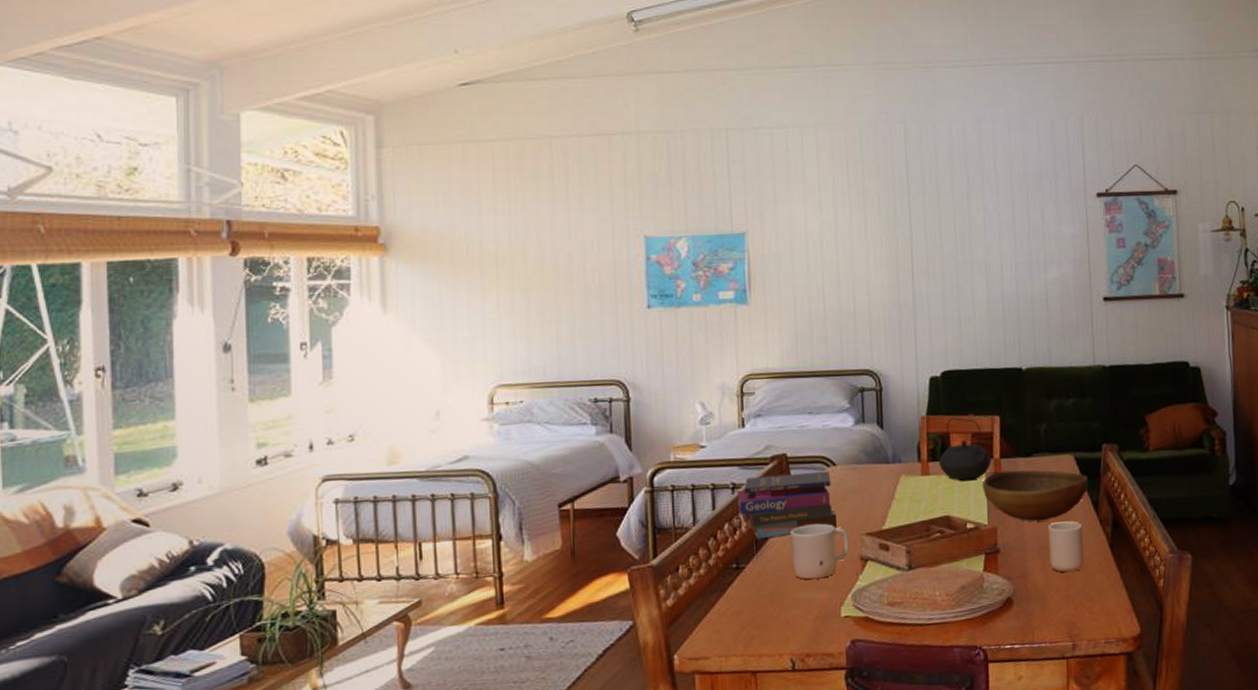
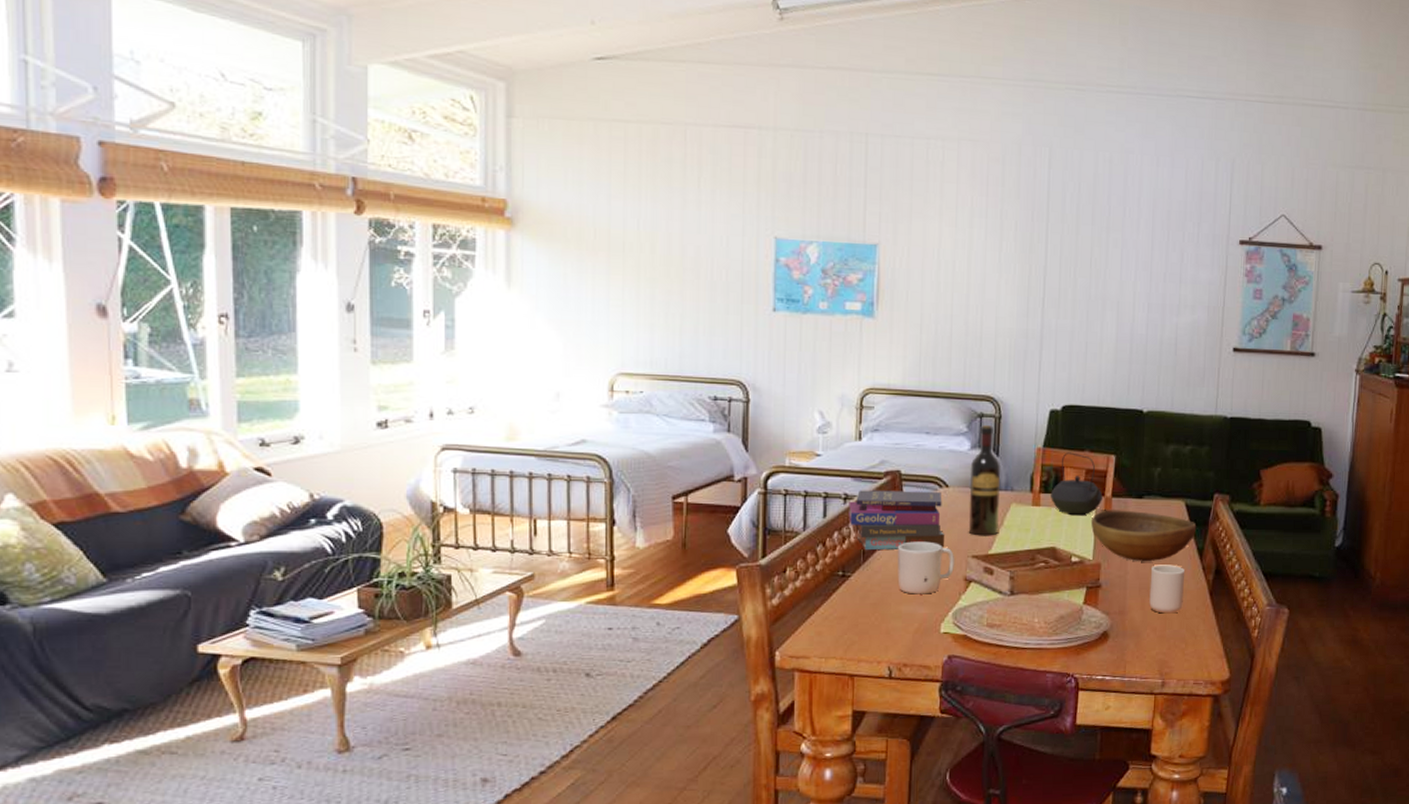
wine bottle: none [856,399,891,513] -> present [968,425,1000,538]

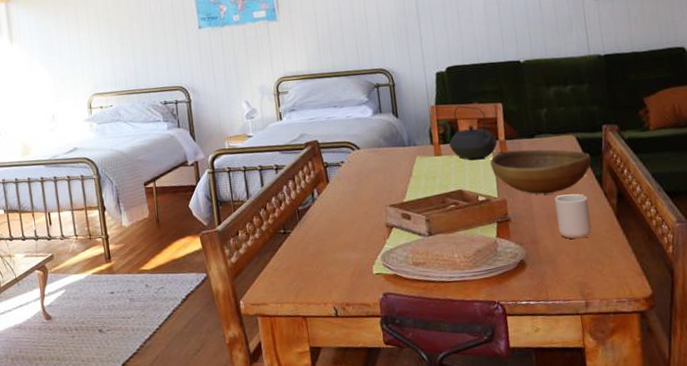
books: present [848,490,944,551] -> none [280,154,364,210]
mug: present [897,541,955,595] -> none [325,197,377,243]
wine bottle: present [968,425,1000,538] -> none [375,93,409,188]

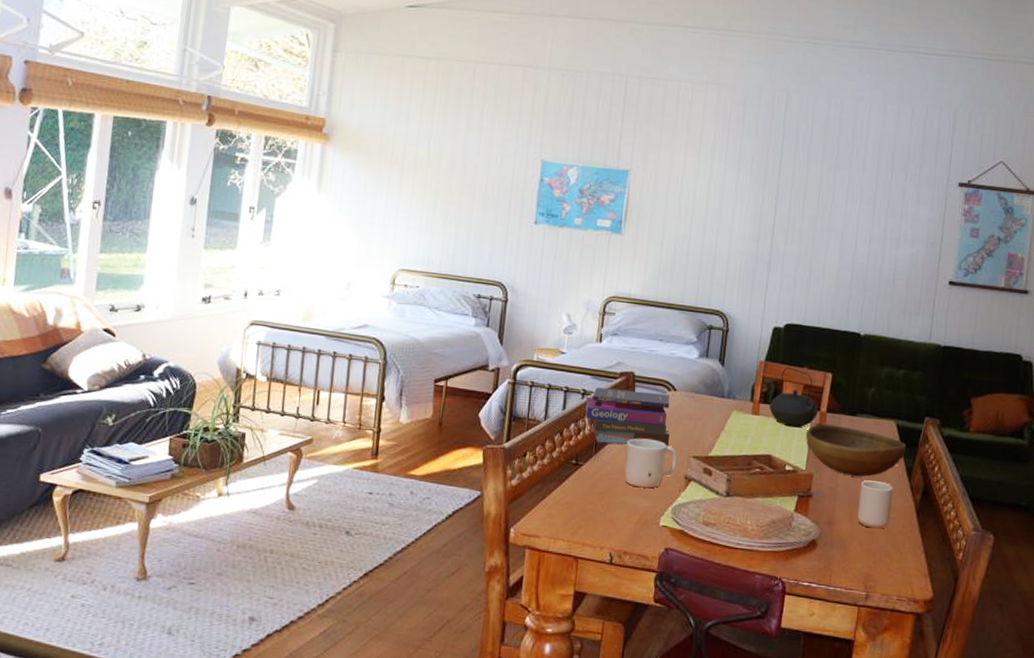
books: none [280,154,364,210] -> present [585,387,670,447]
mug: none [325,197,377,243] -> present [624,438,678,489]

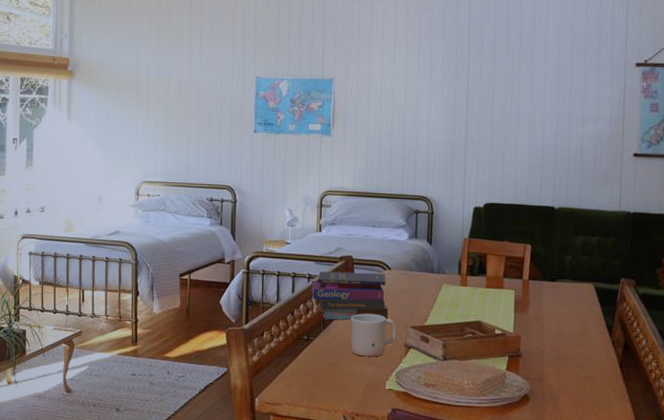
teapot: present [769,367,818,428] -> none [476,242,521,295]
bowl: present [805,424,907,477] -> none [511,290,606,335]
cup: present [857,480,894,529] -> none [565,338,597,382]

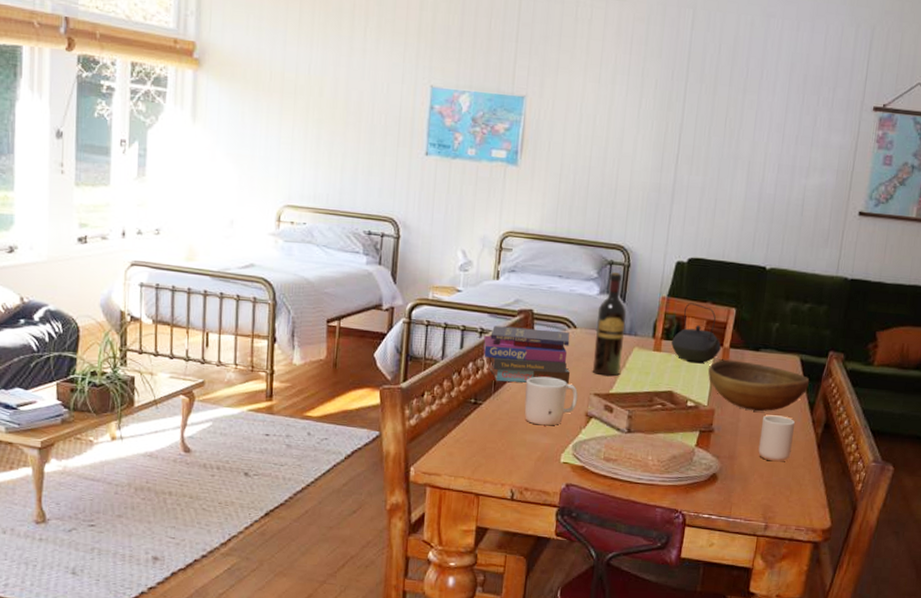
wine bottle: none [407,220,433,312] -> present [592,272,626,378]
teapot: none [476,242,521,295] -> present [671,303,721,364]
bowl: none [511,290,606,335] -> present [707,359,810,411]
cup: none [565,338,597,382] -> present [758,415,796,462]

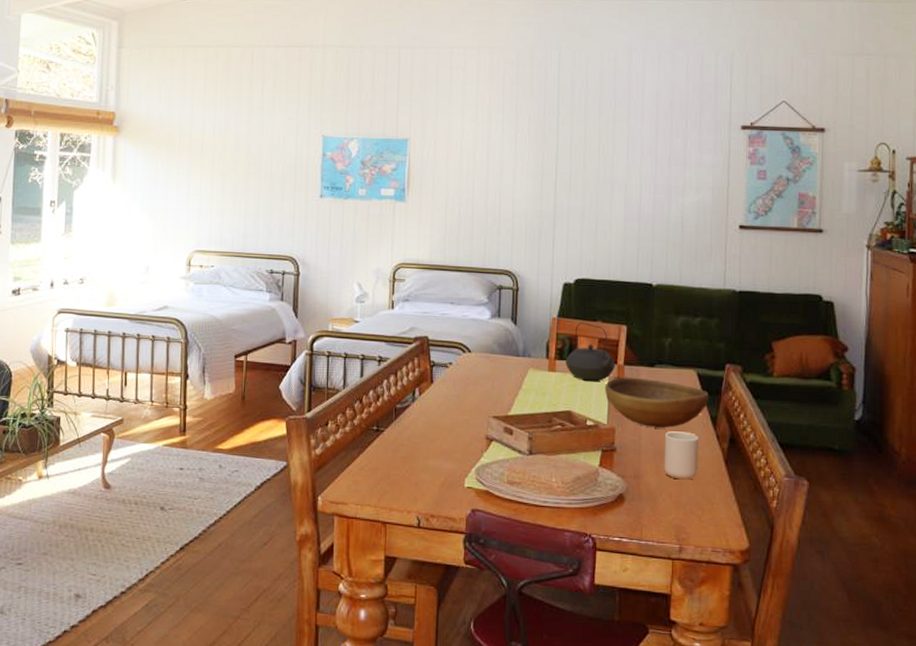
books: present [483,325,570,384] -> none [382,353,467,409]
mug: present [524,376,579,426] -> none [425,401,478,451]
wine bottle: present [592,272,626,378] -> none [489,297,518,400]

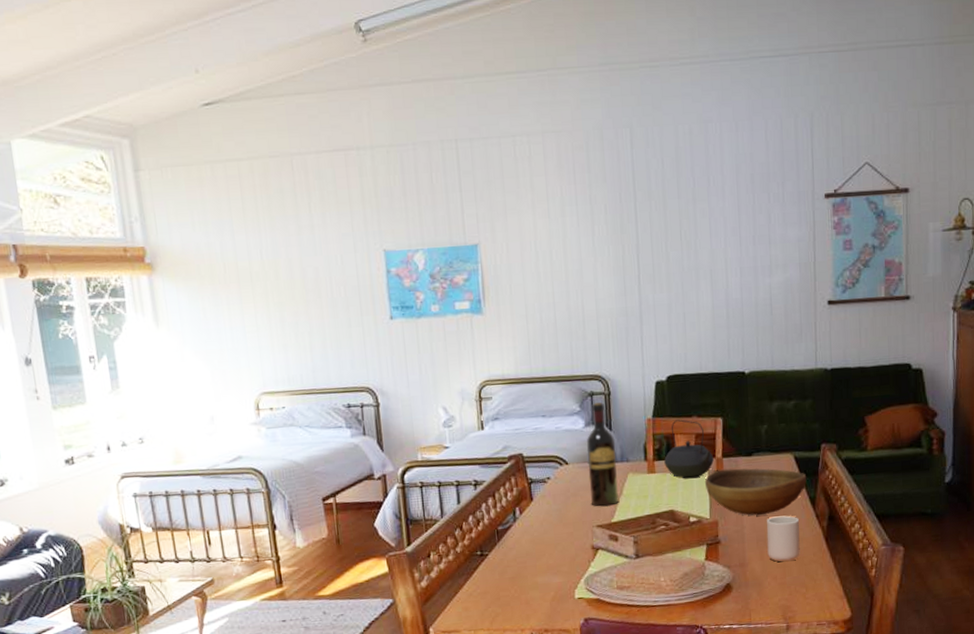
wine bottle: none [489,297,518,400] -> present [586,402,619,508]

